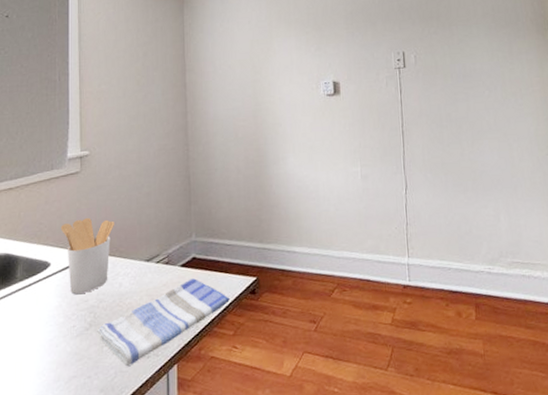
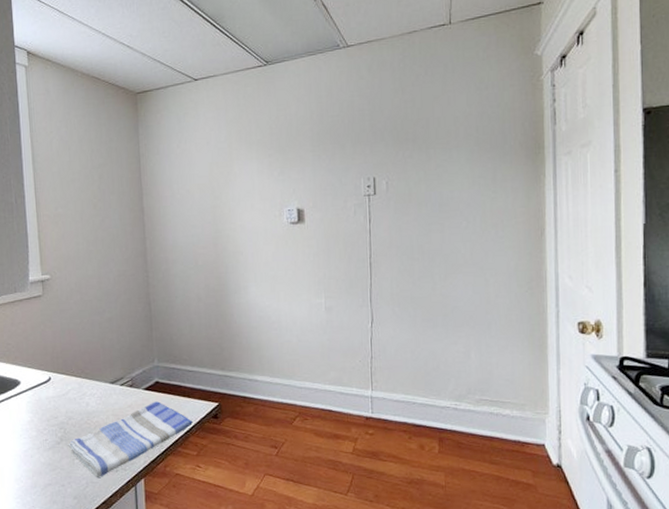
utensil holder: present [60,218,114,295] -> none [27,340,79,412]

